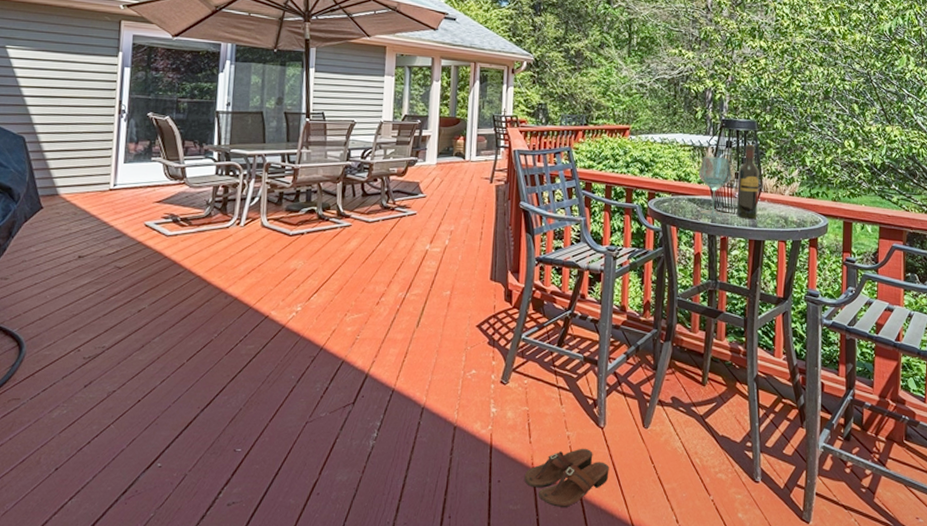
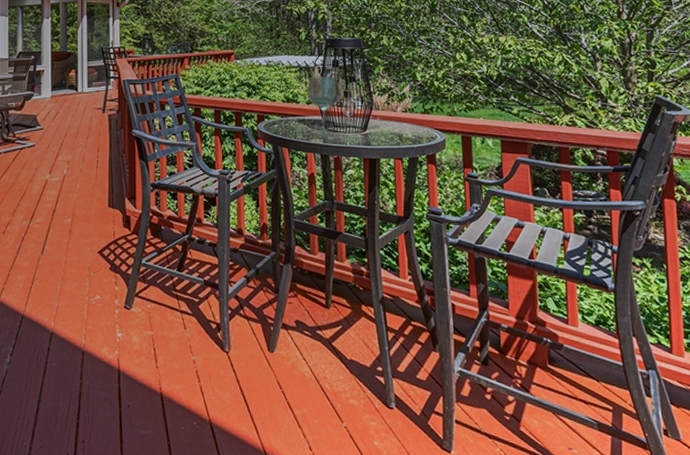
flip-flop: present [524,448,609,507] -> none [153,373,237,433]
wine bottle: present [736,144,760,220] -> none [347,62,370,138]

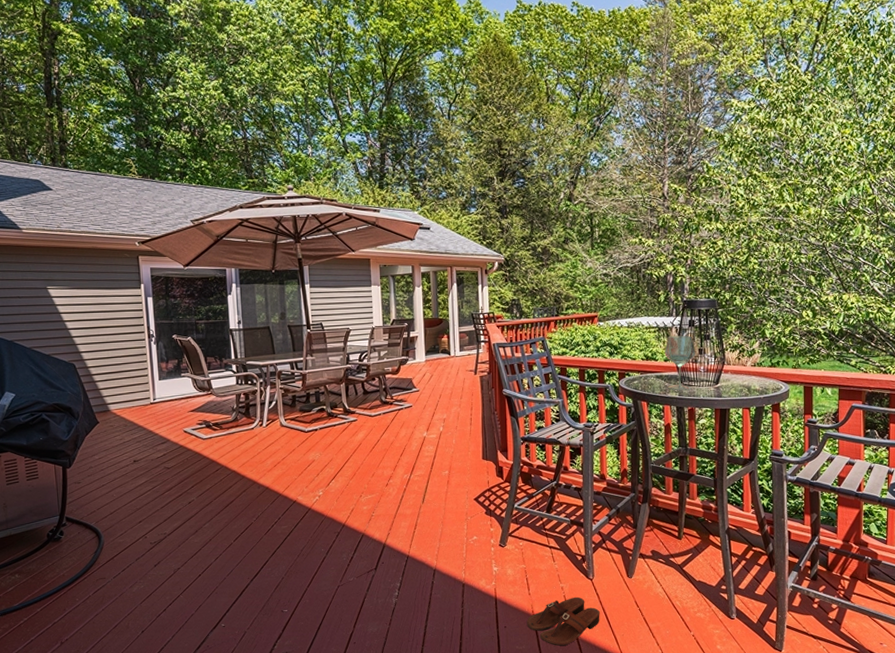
flip-flop: none [153,373,237,433] -> present [526,596,600,646]

